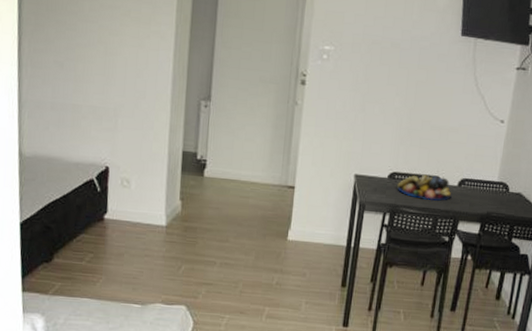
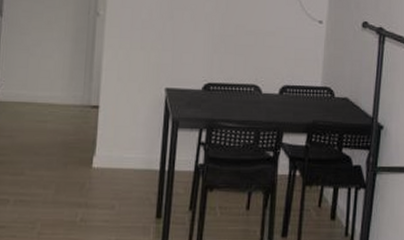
fruit bowl: present [396,174,452,201] -> none [212,83,273,113]

